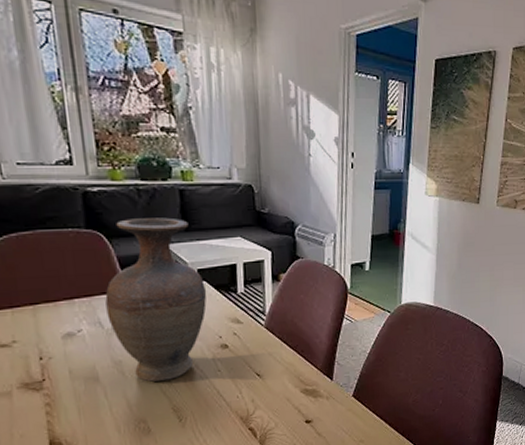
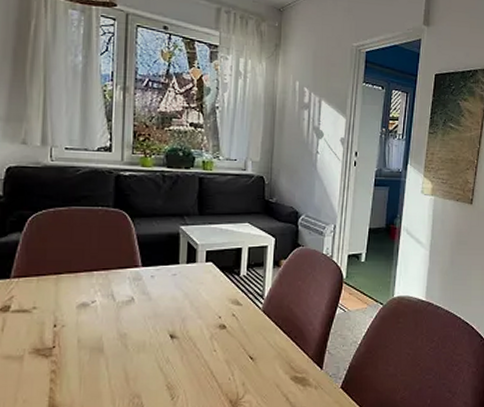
vase: present [105,217,207,382] -> none [120,201,213,357]

